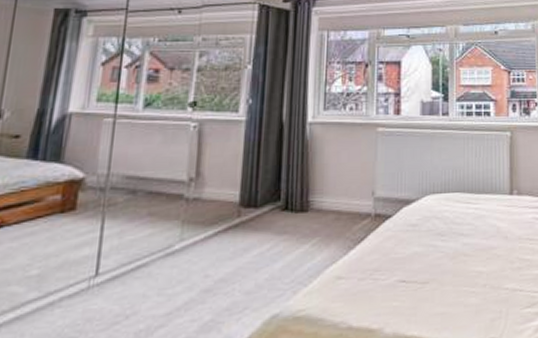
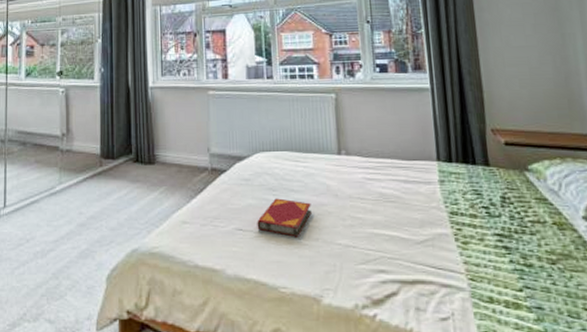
hardback book: none [422,243,481,285] -> present [257,198,312,237]

